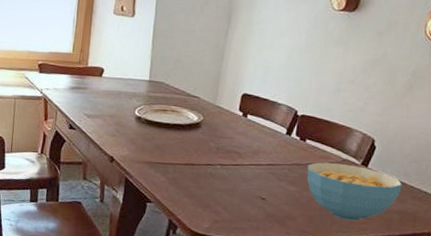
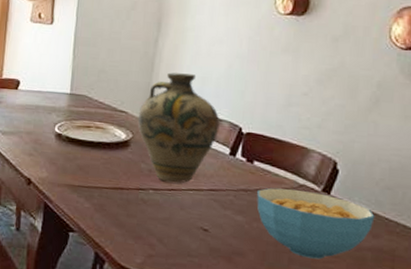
jug: none [208,62,279,159] -> present [137,72,220,183]

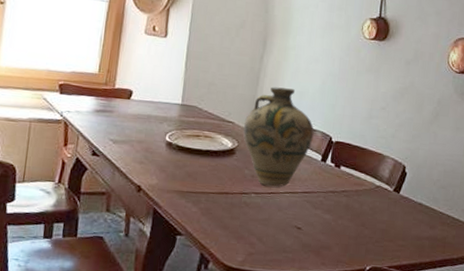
cereal bowl: present [257,187,375,260] -> none [342,189,432,249]

